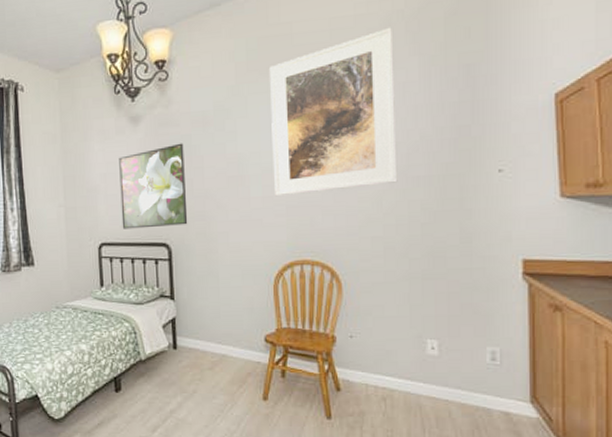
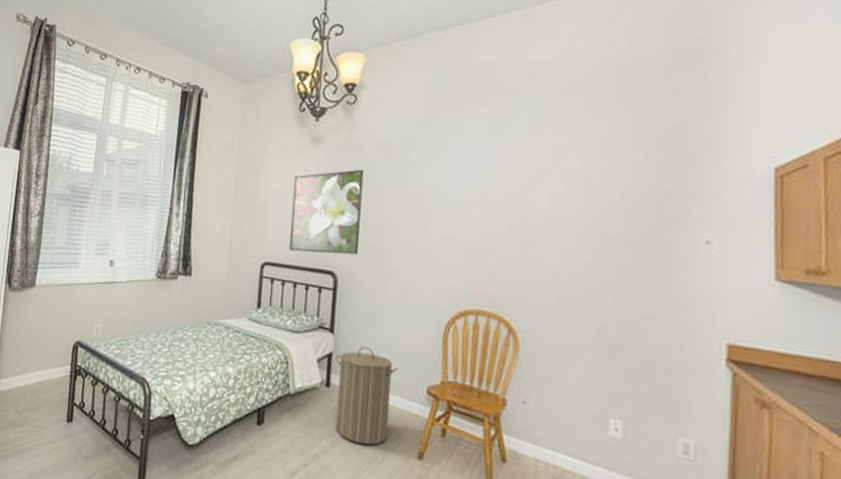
laundry hamper: none [179,308,236,395] -> present [335,347,398,446]
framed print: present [268,27,398,197] -> none [455,78,599,241]

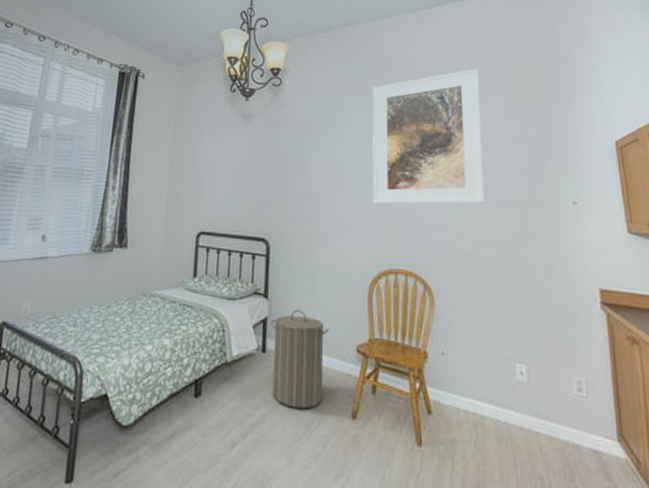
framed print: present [288,169,364,255] -> none [223,143,290,222]
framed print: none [455,78,599,241] -> present [372,68,485,205]

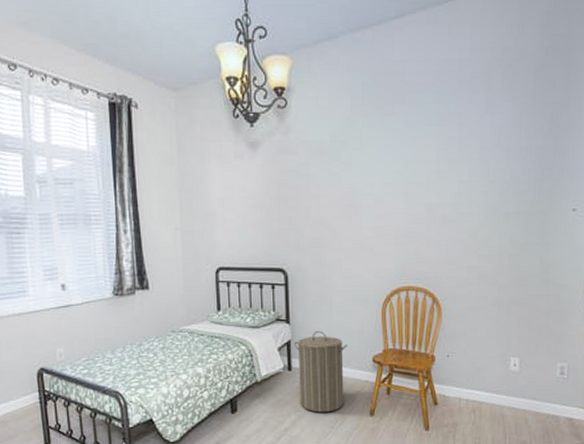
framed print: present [372,68,485,205] -> none [382,73,492,227]

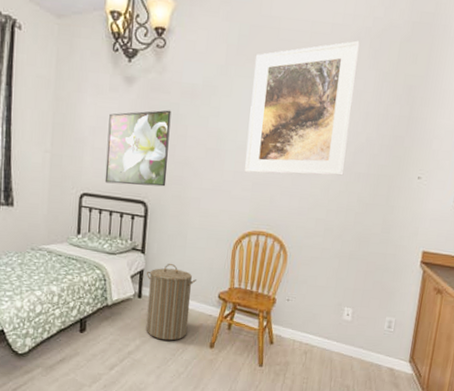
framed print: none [237,171,304,254] -> present [104,110,171,187]
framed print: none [382,73,492,227] -> present [245,40,360,176]

